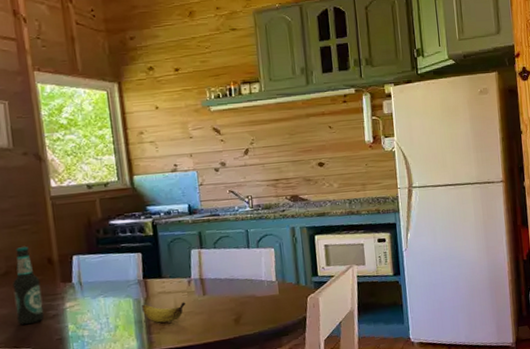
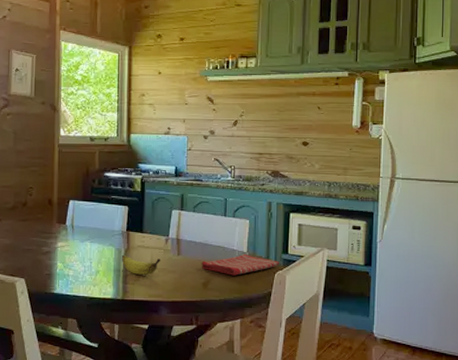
bottle: present [12,247,45,325] -> none [17,186,40,257]
dish towel: none [229,282,311,307] -> present [201,253,280,276]

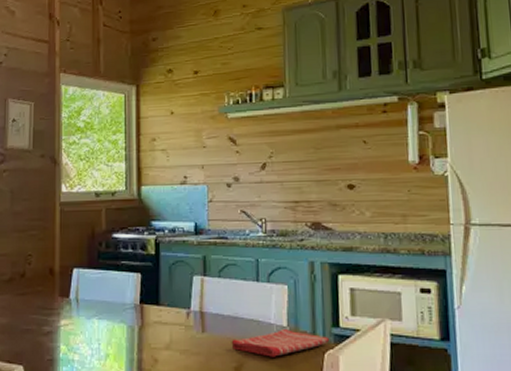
banana: present [122,255,161,275] -> none [136,334,182,358]

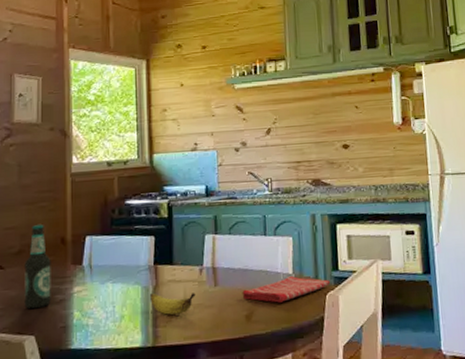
bottle: none [14,253,40,339] -> present [24,225,51,309]
banana: none [136,334,182,358] -> present [150,293,196,315]

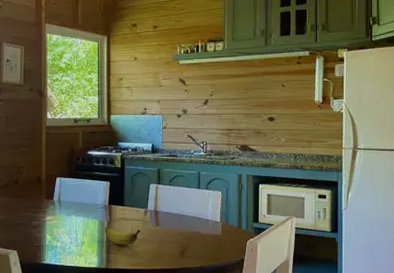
bottle: present [24,225,51,309] -> none [9,165,30,230]
dish towel: present [242,275,331,303] -> none [178,223,251,244]

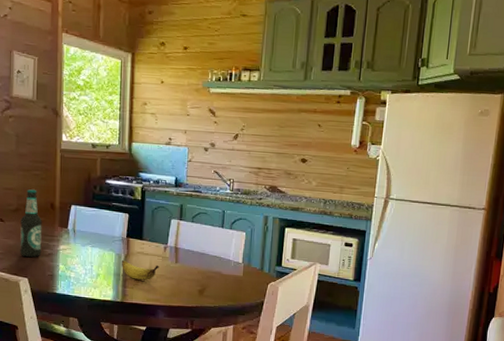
bottle: none [9,165,30,230] -> present [20,189,42,258]

